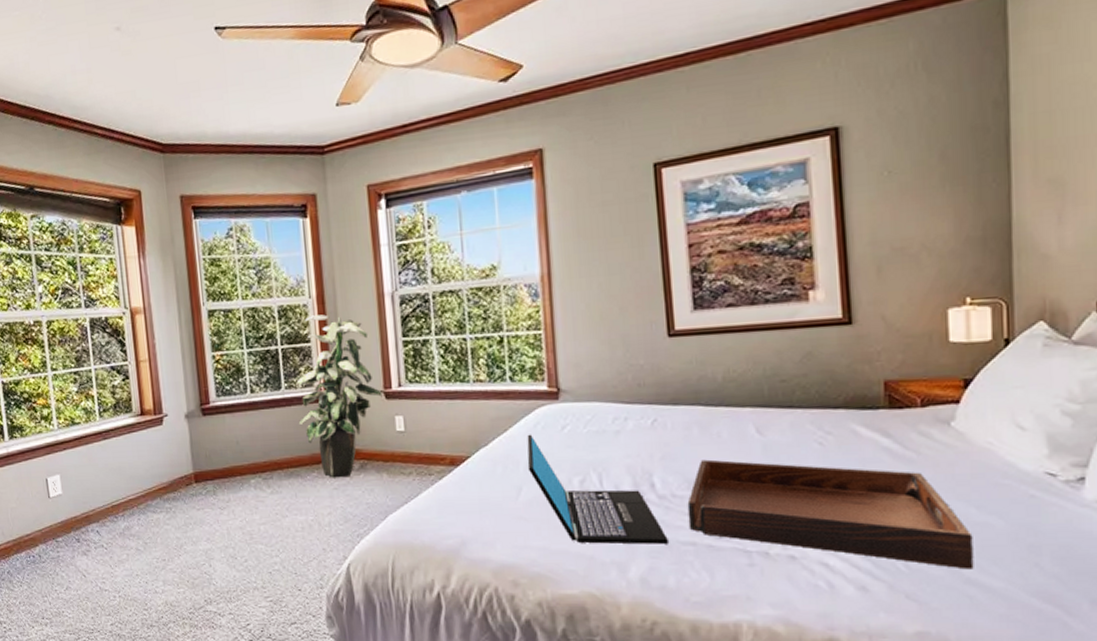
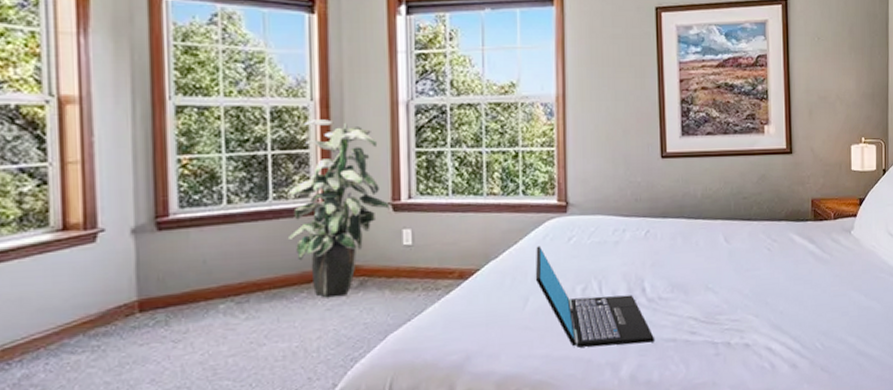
serving tray: present [687,459,974,570] -> none [670,265,863,344]

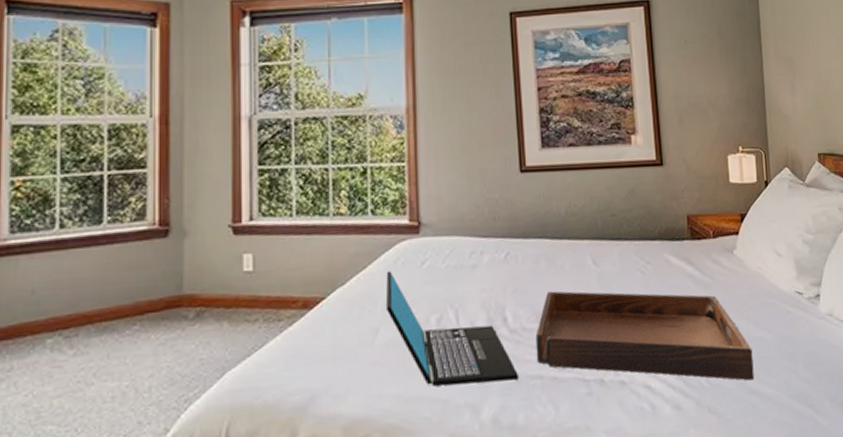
indoor plant: present [287,119,390,298] -> none [121,137,230,331]
serving tray: none [670,265,863,344] -> present [535,291,755,381]

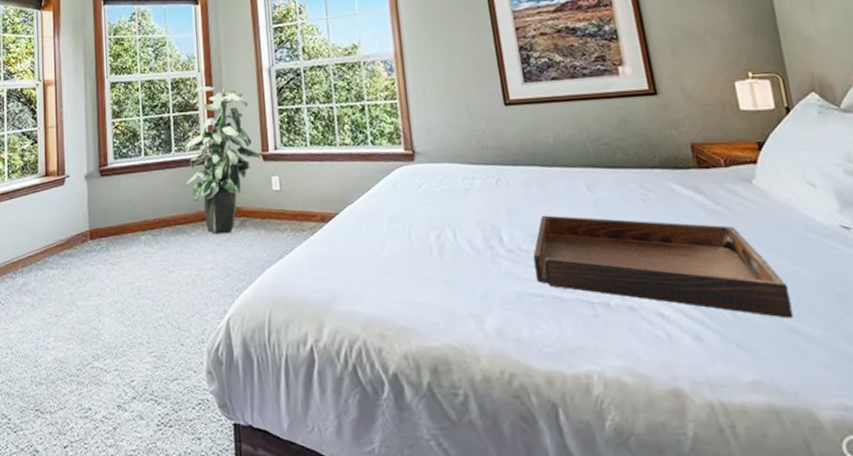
indoor plant: none [121,137,230,331] -> present [185,86,261,235]
laptop: present [385,271,518,386] -> none [388,192,519,296]

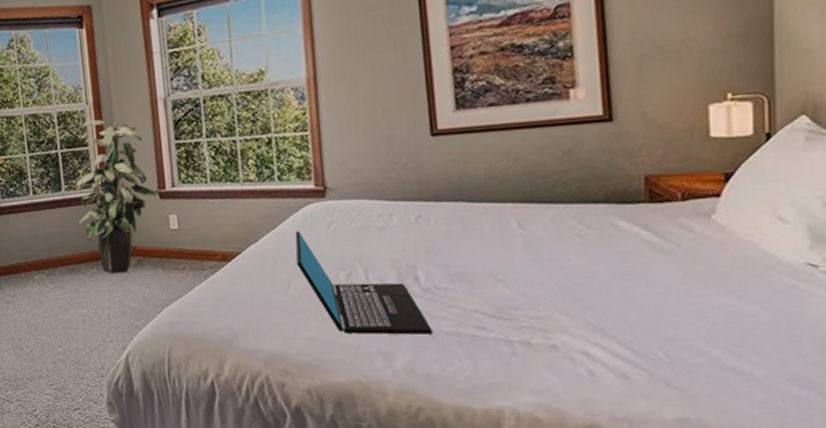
laptop: none [388,192,519,296] -> present [295,230,432,335]
serving tray: present [533,215,794,318] -> none [450,253,734,358]

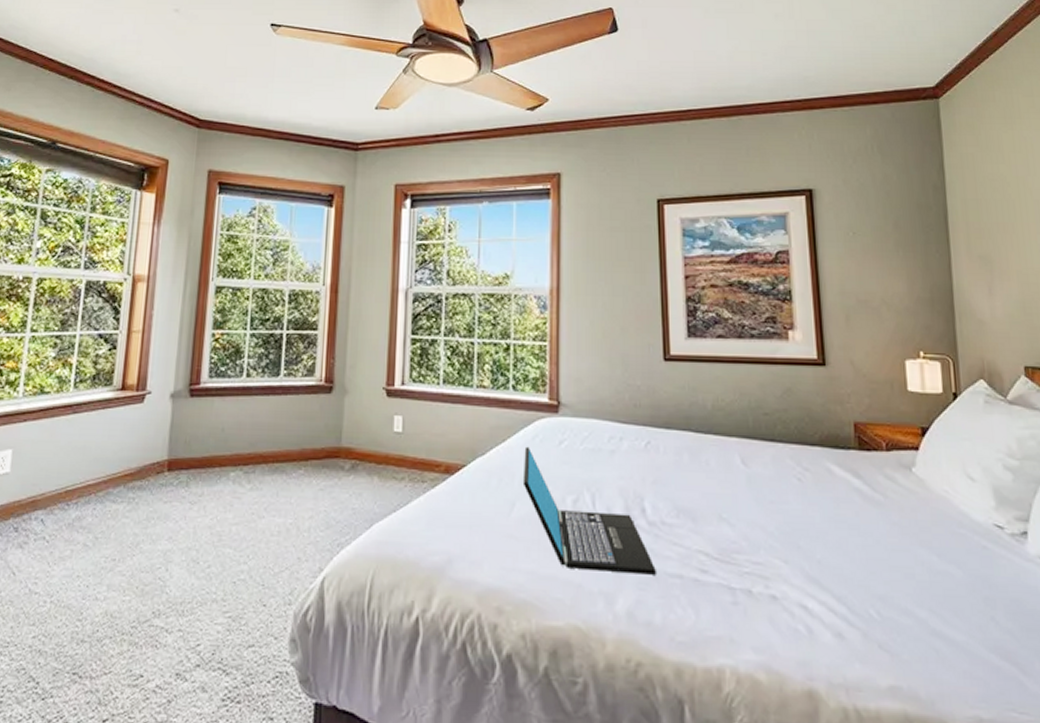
indoor plant: present [75,120,157,274] -> none [292,303,384,478]

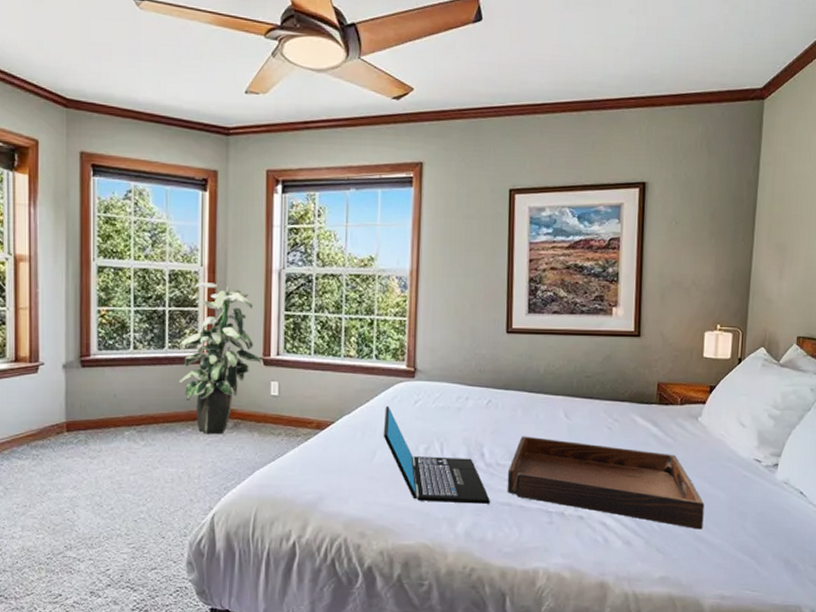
indoor plant: none [292,303,384,478] -> present [178,282,261,435]
serving tray: none [676,487,938,620] -> present [507,436,705,530]

